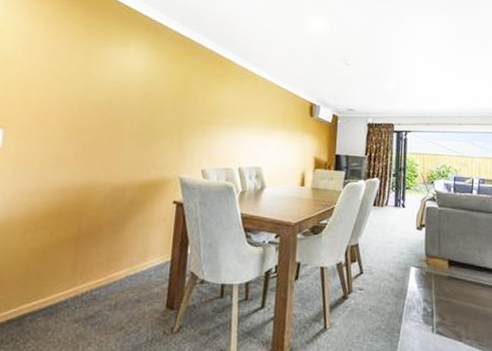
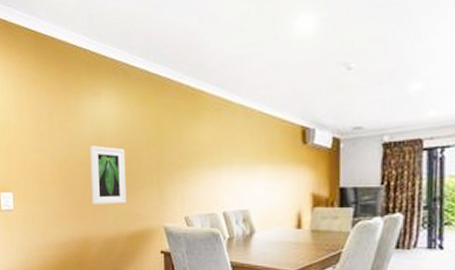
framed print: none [103,92,148,153] -> present [89,145,127,204]

